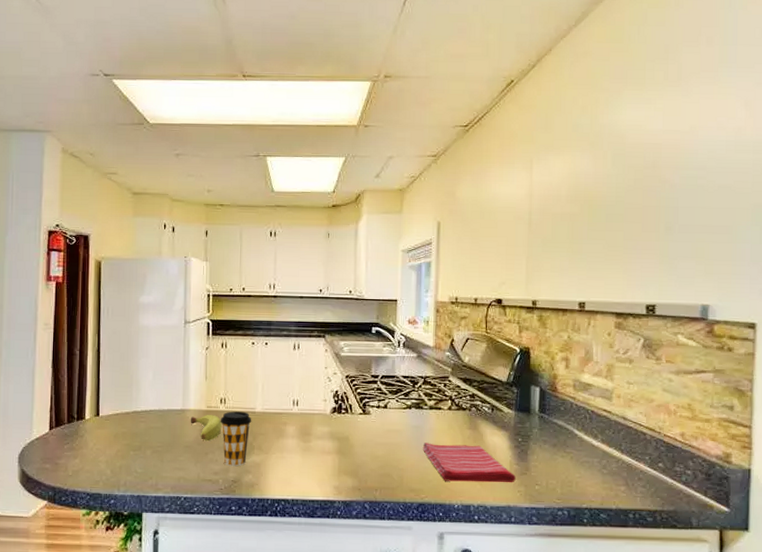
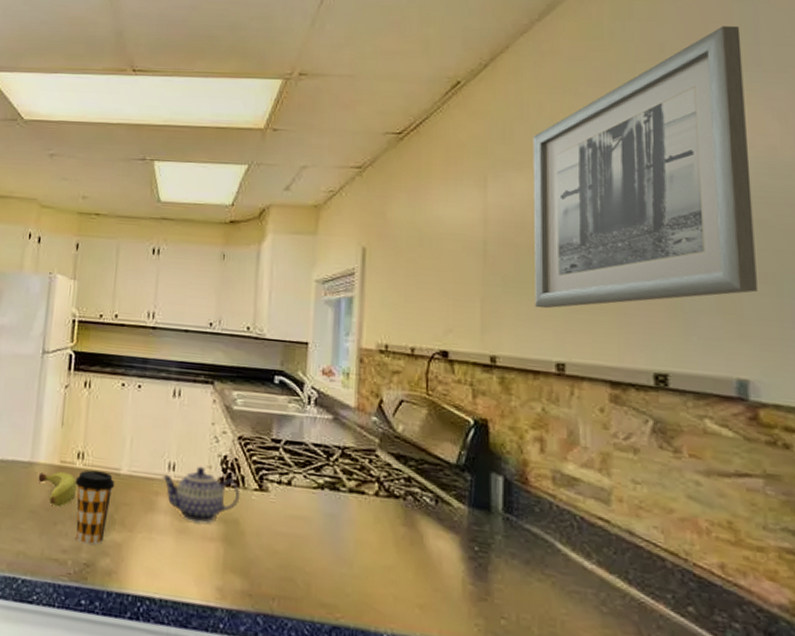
teapot: none [288,400,349,443] -> present [161,466,240,524]
dish towel: present [422,442,516,483] -> none [338,538,471,611]
wall art: none [565,30,724,262] -> present [533,26,757,309]

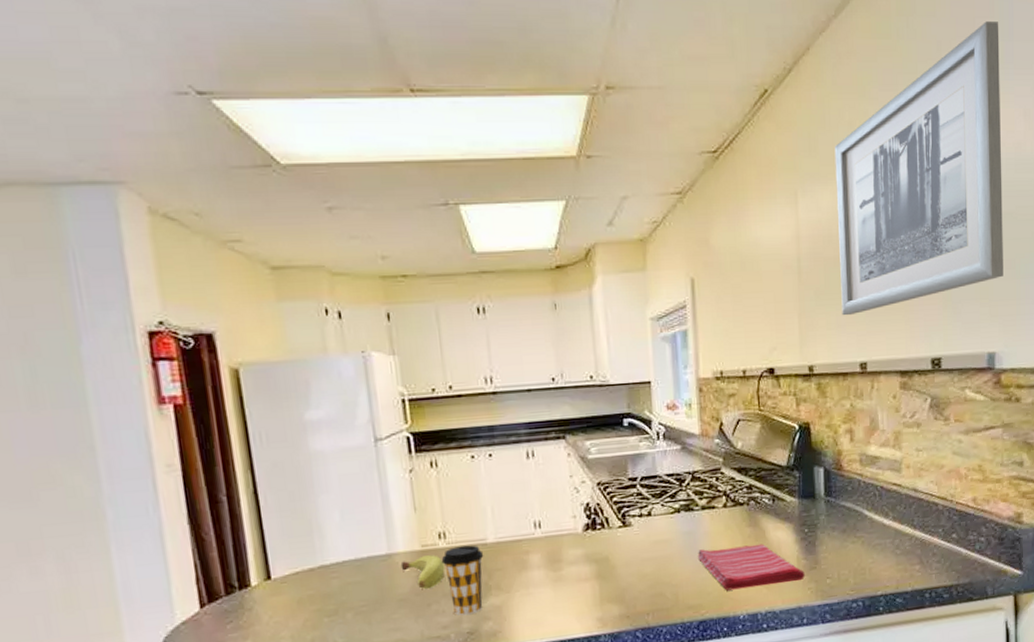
teapot: present [161,466,240,524] -> none [529,517,607,569]
dish towel: none [338,538,471,611] -> present [697,543,805,591]

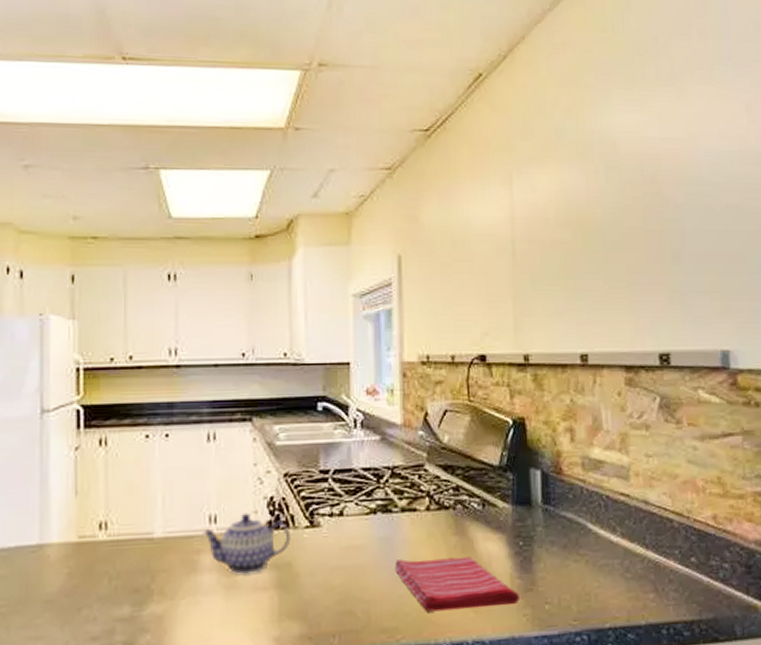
fruit: present [400,555,445,590] -> none [52,548,102,591]
coffee cup: present [441,545,484,616] -> none [99,539,149,625]
teapot: none [529,517,607,569] -> present [202,512,291,575]
wall art: present [834,21,1003,316] -> none [550,21,734,303]

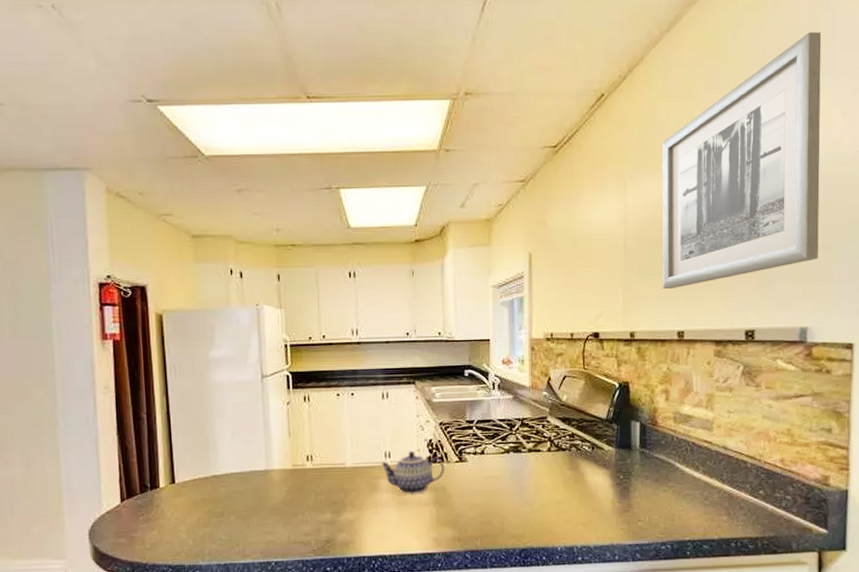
dish towel: present [394,556,519,612] -> none [522,486,618,525]
wall art: none [550,21,734,303] -> present [662,32,822,290]

